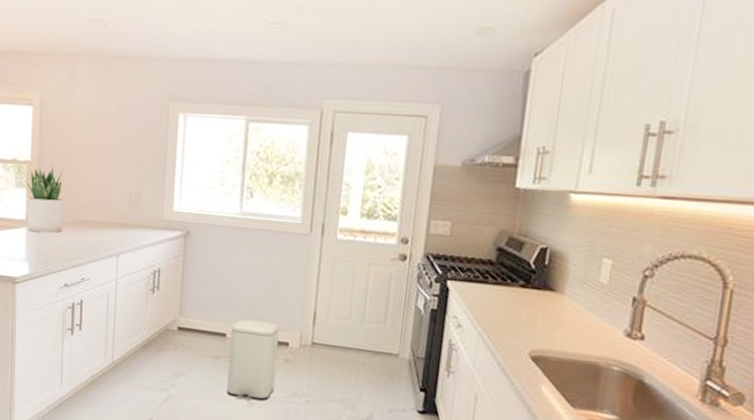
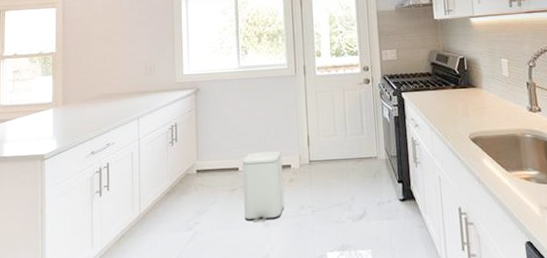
planter: present [25,166,64,233] -> none [51,53,88,111]

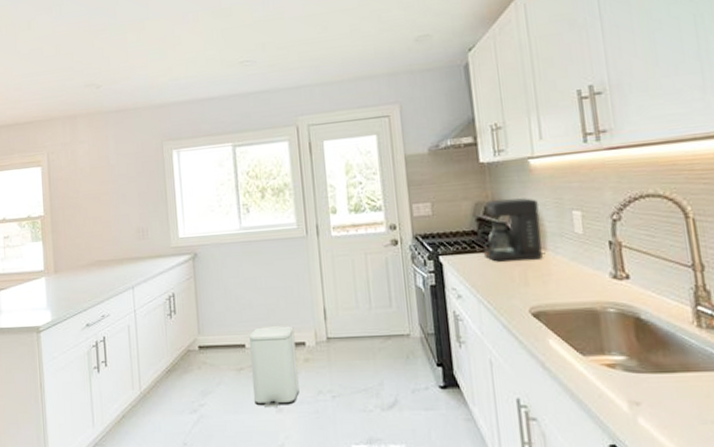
coffee maker: none [431,48,479,97] -> present [477,198,543,261]

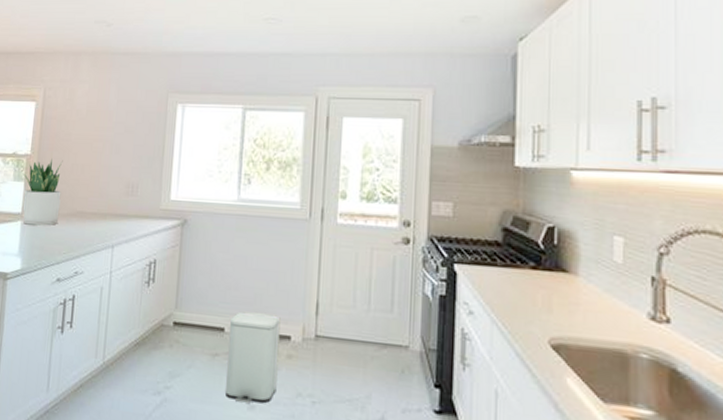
planter: none [40,216,80,280] -> present [22,158,63,226]
coffee maker: present [477,198,543,261] -> none [501,211,577,285]

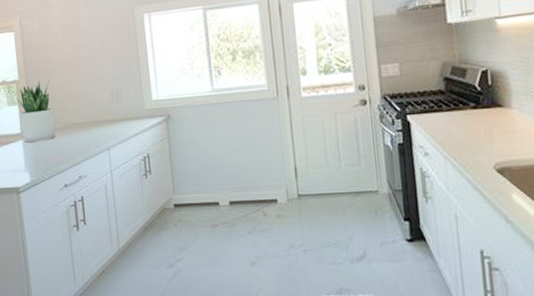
pedal bin: present [225,311,281,404] -> none [222,183,272,261]

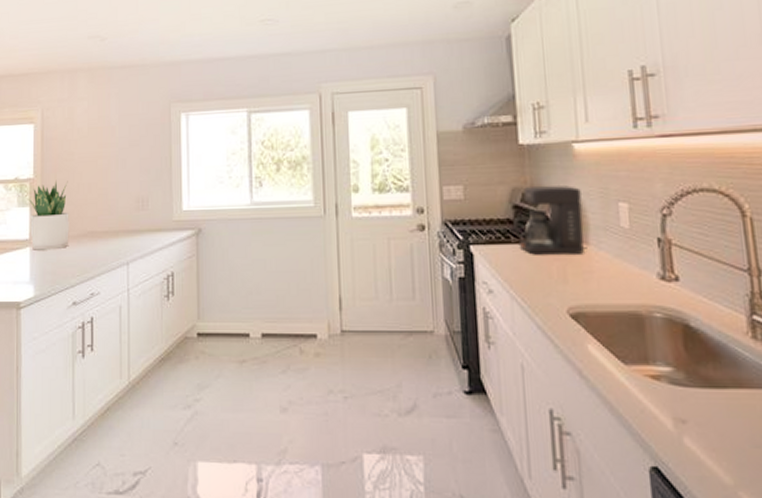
coffee maker: none [444,57,508,119] -> present [513,186,584,254]

